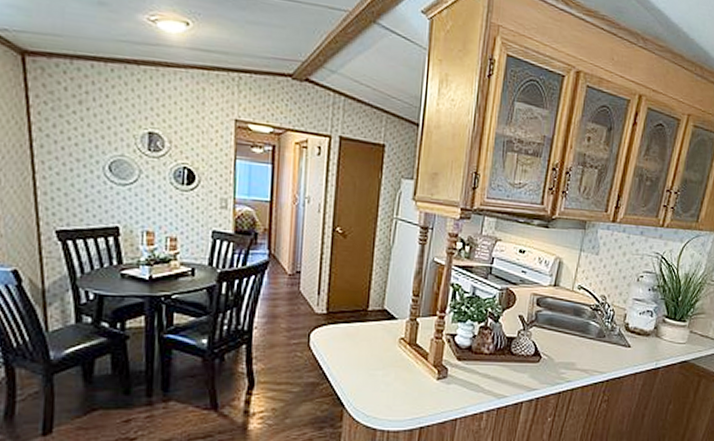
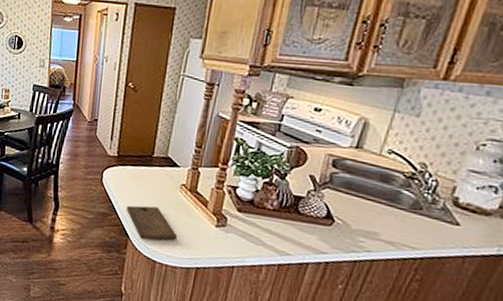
cutting board: none [340,367,398,406] -> present [126,205,177,241]

